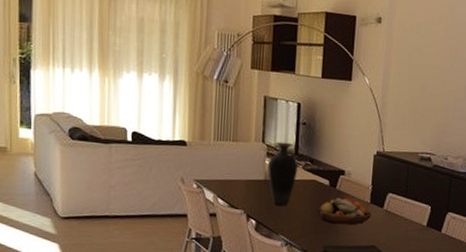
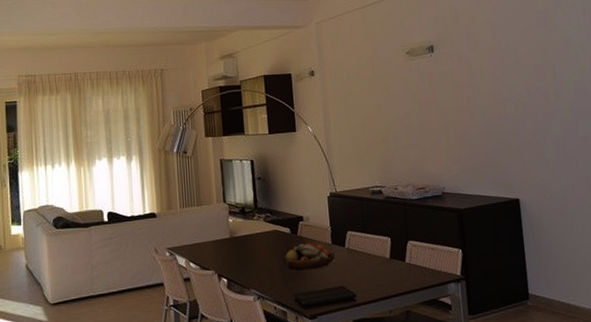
vase: present [268,142,299,206] -> none [231,198,260,261]

